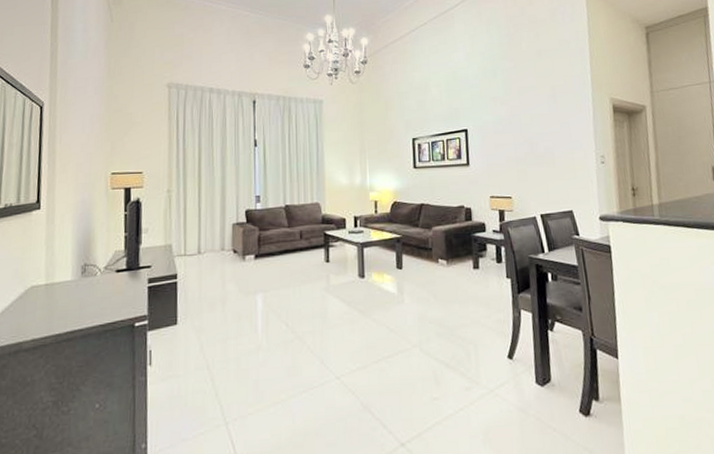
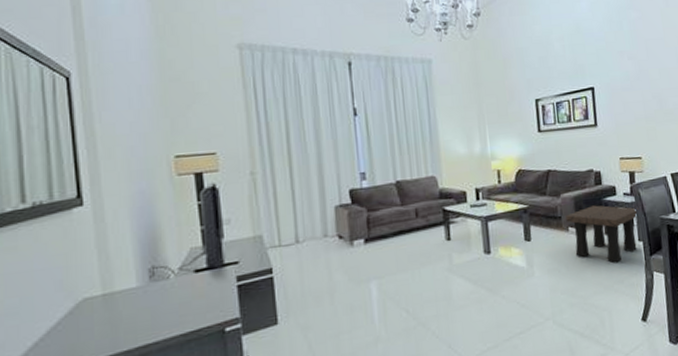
side table: none [436,240,507,298] -> present [566,205,639,263]

